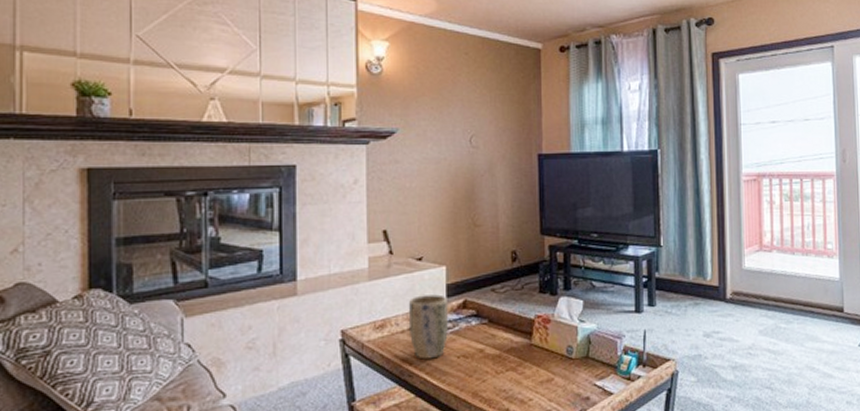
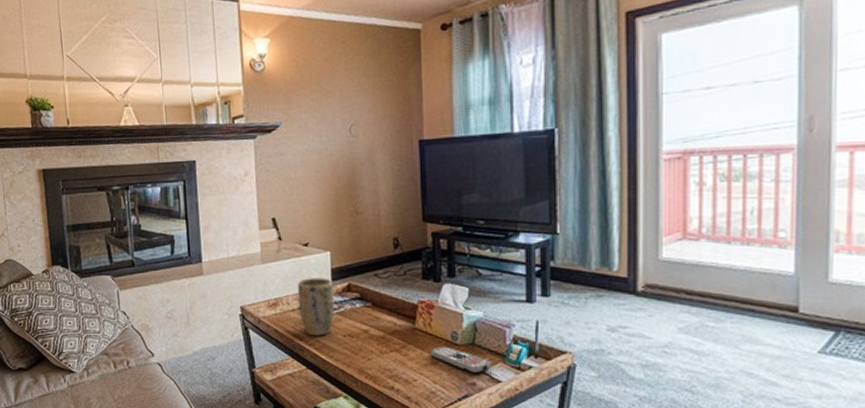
remote control: none [546,361,604,388] -> present [430,346,491,374]

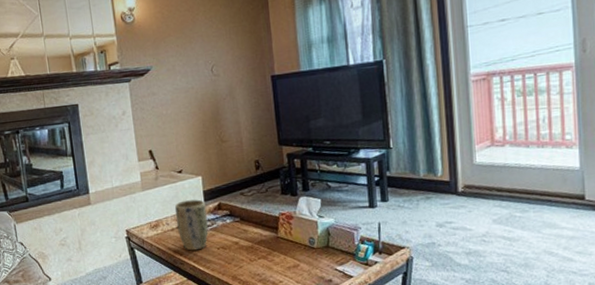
remote control: present [430,346,491,374] -> none [292,250,344,272]

